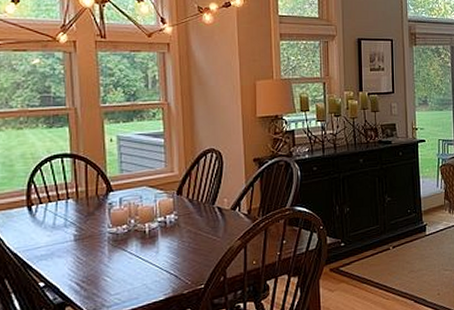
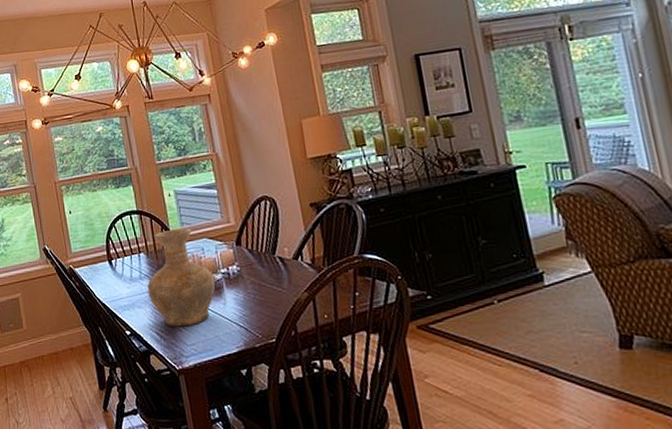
vase: none [72,175,150,277] -> present [147,228,216,327]

